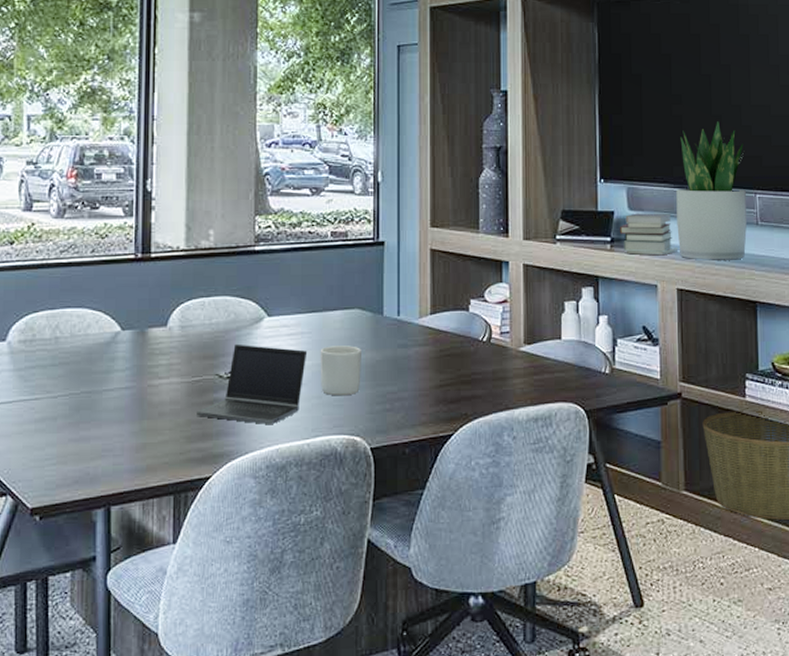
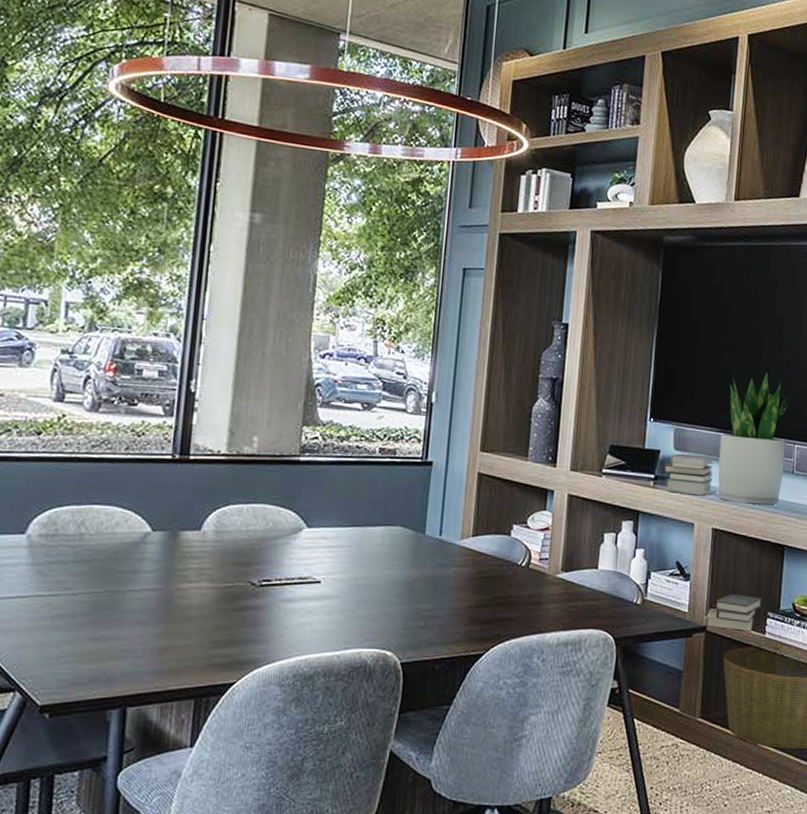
laptop computer: present [197,344,308,425] -> none [225,552,345,635]
mug: present [320,345,361,396] -> none [356,561,400,611]
books: none [680,356,739,395] -> present [705,593,762,631]

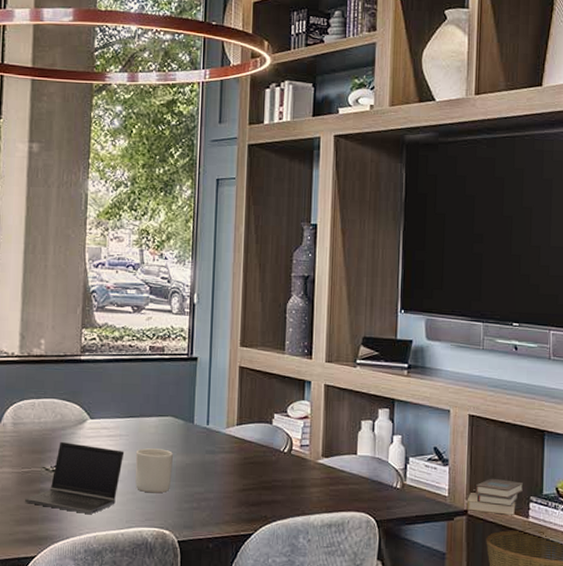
laptop computer: none [225,552,345,635] -> present [25,441,125,515]
mug: none [356,561,400,611] -> present [135,448,173,493]
books: present [663,453,718,496] -> none [416,343,472,383]
planter: present [718,372,788,505] -> none [472,261,541,391]

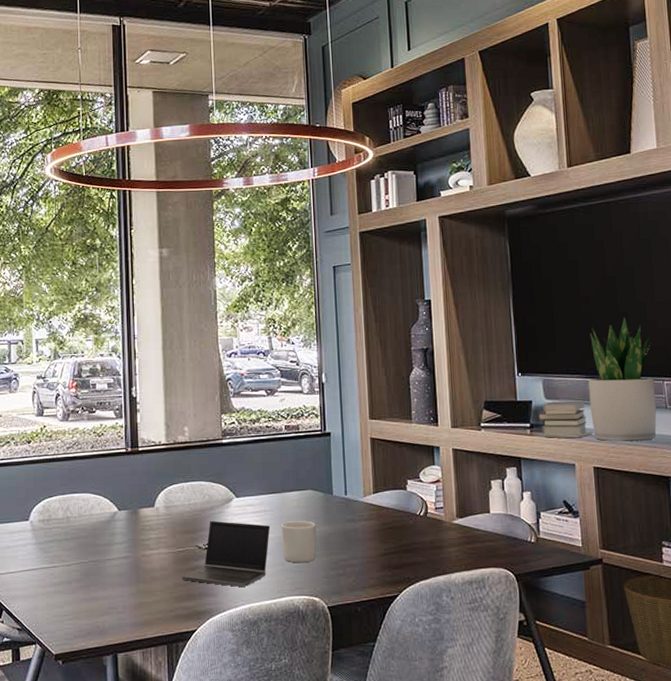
books: none [416,343,472,383] -> present [537,400,593,439]
books: present [466,478,524,515] -> none [600,526,655,561]
planter: none [472,261,541,391] -> present [588,318,657,442]

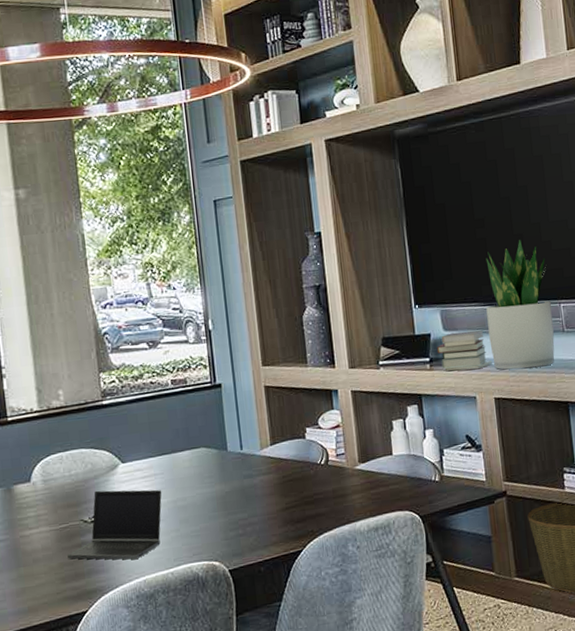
mug: present [281,521,317,563] -> none [173,481,214,528]

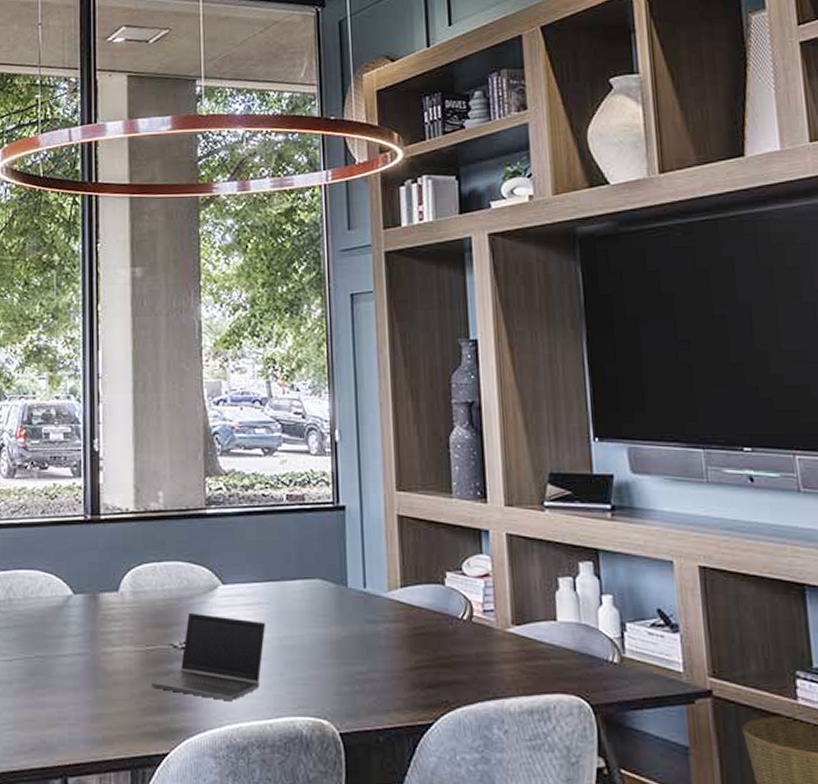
books: present [436,330,493,372] -> none [620,477,698,527]
planter: present [486,240,555,370] -> none [690,370,786,534]

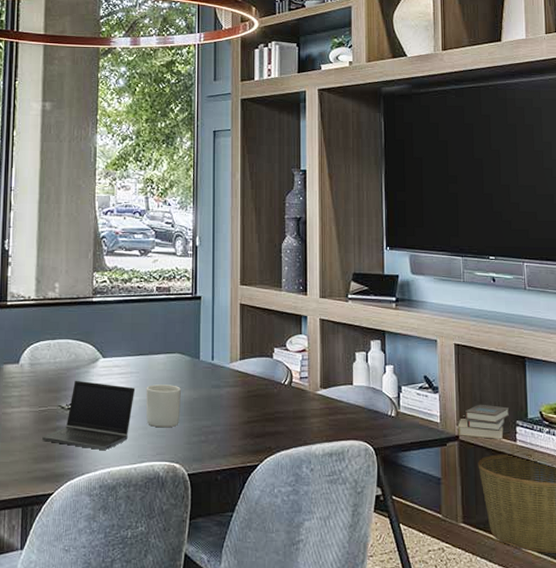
mug: none [279,618,326,674] -> present [145,384,181,428]
books: none [709,647,786,696] -> present [457,404,510,439]

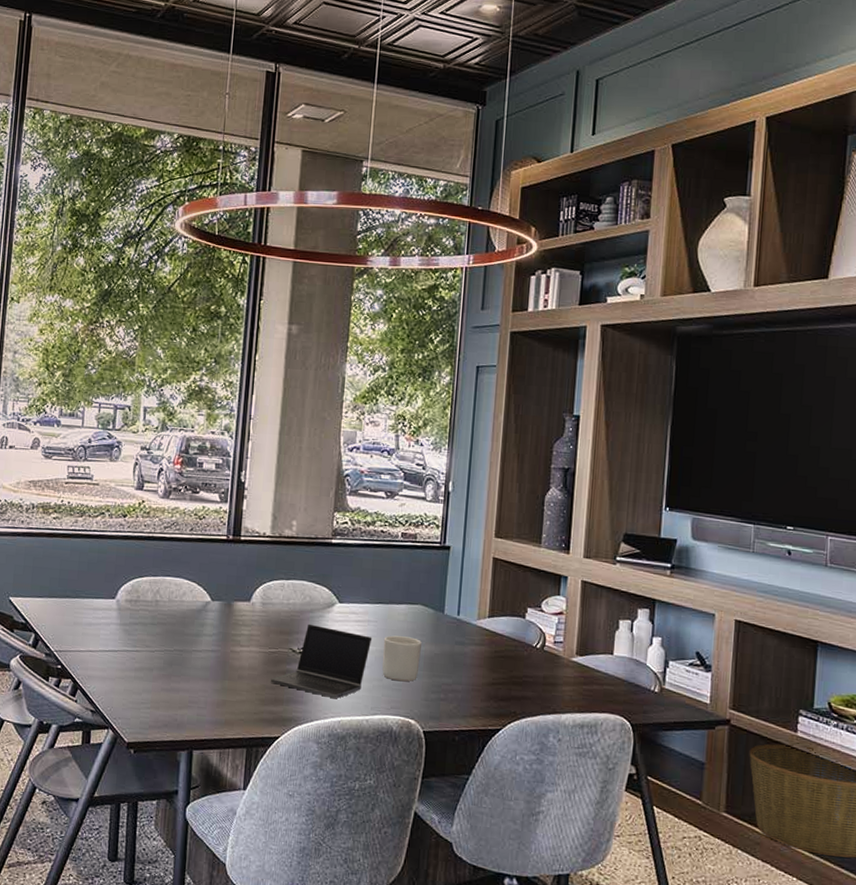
books: present [457,404,510,439] -> none [729,687,793,728]

